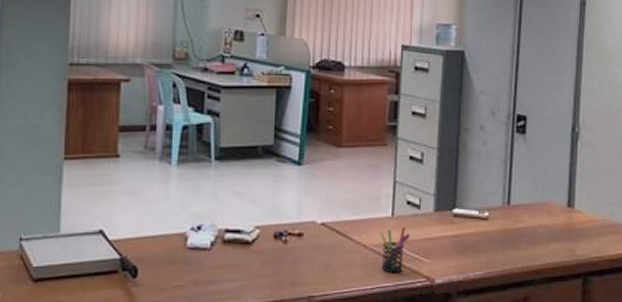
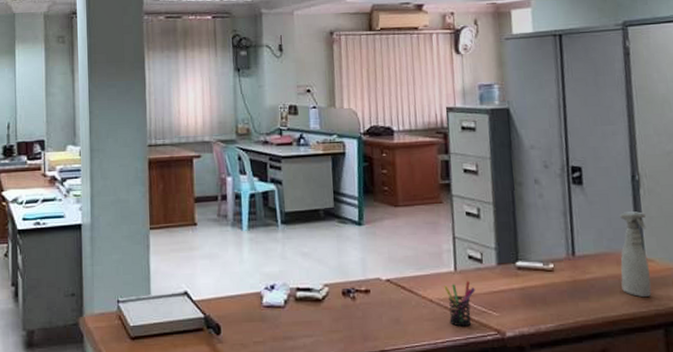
spray bottle: none [549,163,581,248] -> present [620,211,652,298]

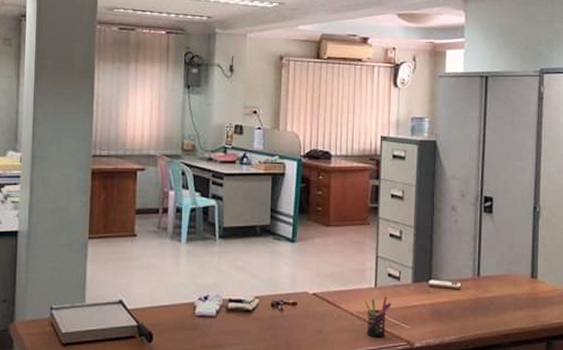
spray bottle: present [620,211,652,298] -> none [516,239,542,315]

